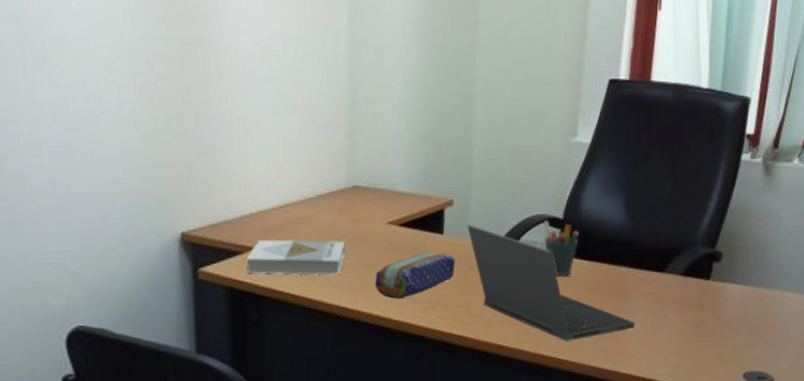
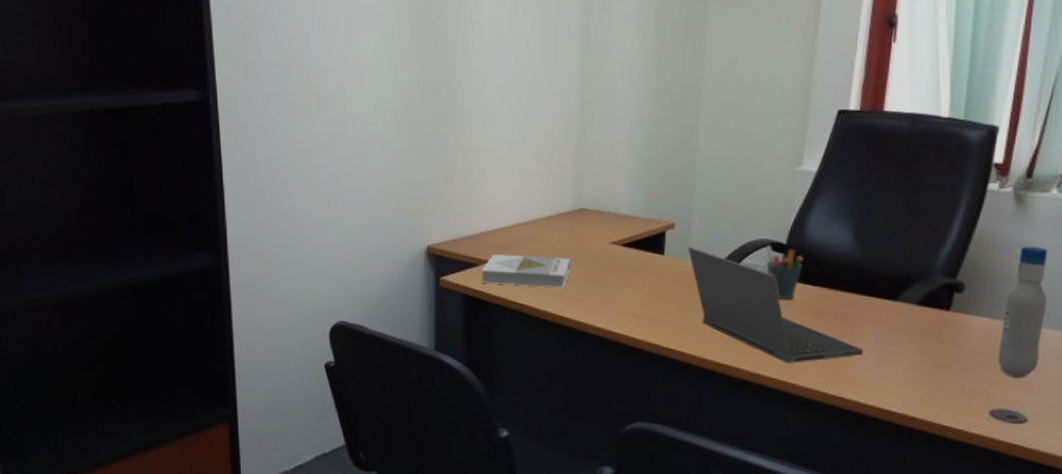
pencil case: present [375,252,455,299] -> none [597,271,675,313]
bottle: none [750,214,791,341] -> present [998,246,1048,378]

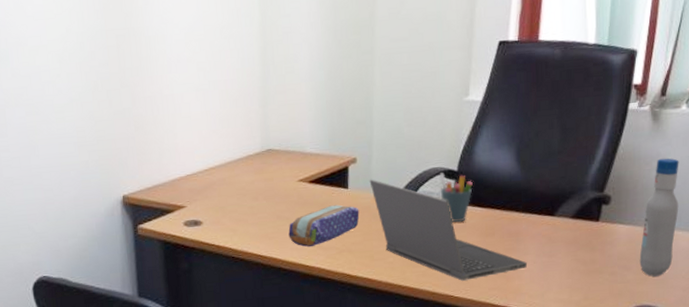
book: present [480,253,571,288] -> none [177,197,262,229]
pencil case: none [597,271,675,313] -> present [288,205,360,247]

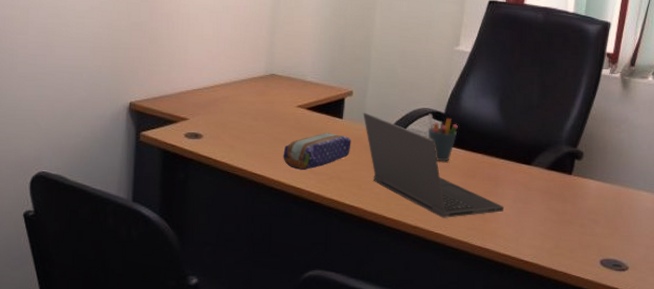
bottle: present [639,158,679,277] -> none [607,122,645,232]

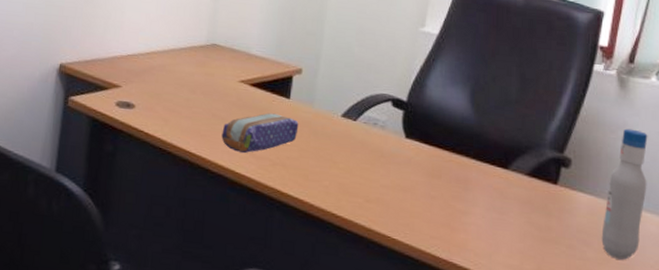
laptop computer: present [363,112,505,218] -> none [313,93,476,223]
pen holder: present [428,114,458,162] -> none [387,100,422,157]
bottle: none [607,122,645,232] -> present [601,128,648,260]

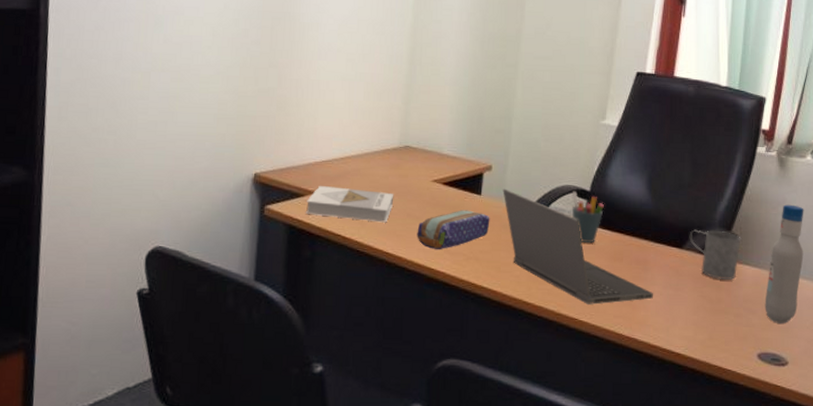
book: none [108,79,200,122] -> present [305,185,394,223]
laptop computer: none [313,93,476,223] -> present [503,188,654,305]
pen holder: none [387,100,422,157] -> present [572,191,604,244]
mug: none [516,149,575,207] -> present [689,229,741,280]

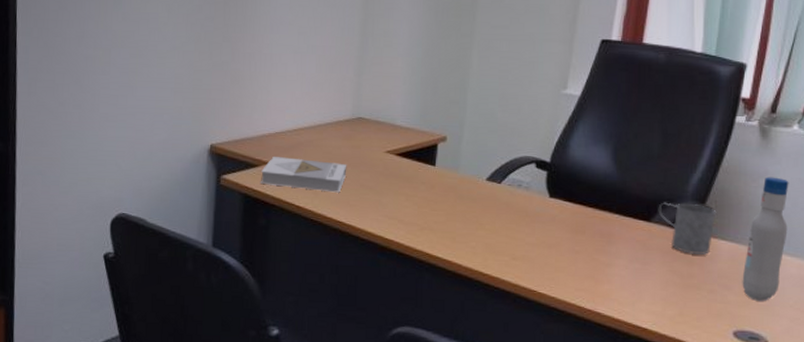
pencil case: present [417,210,490,249] -> none [370,180,445,219]
laptop computer: present [503,188,654,305] -> none [458,159,619,277]
pen holder: present [572,191,604,244] -> none [531,162,565,216]

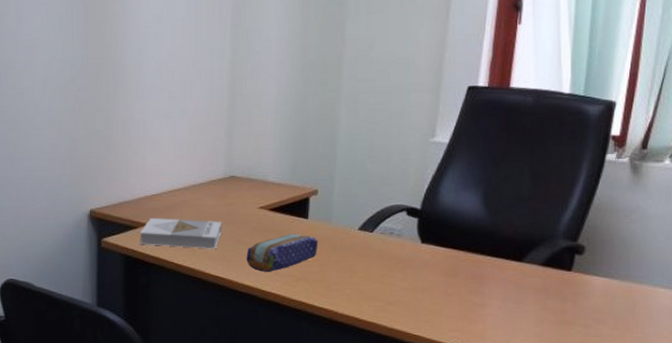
pencil case: none [370,180,445,219] -> present [246,234,318,272]
mug: present [658,202,717,255] -> none [530,242,589,291]
bottle: present [742,177,789,301] -> none [616,212,662,333]

